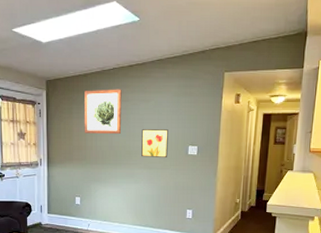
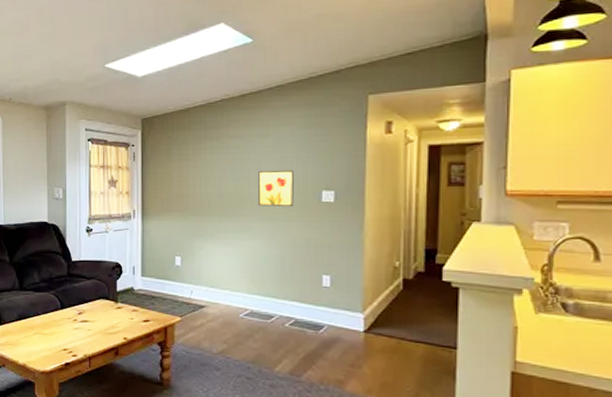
wall art: present [84,89,122,134] -> none [185,123,232,178]

